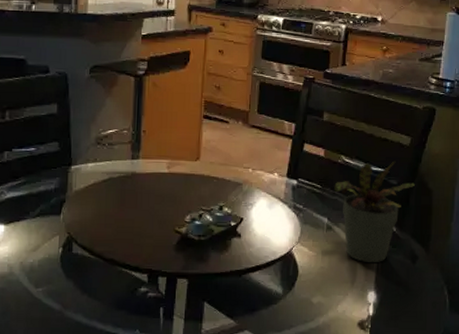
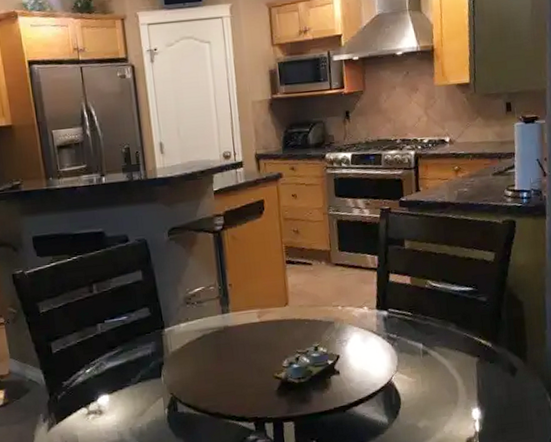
potted plant: present [334,161,415,263] -> none [424,278,504,382]

